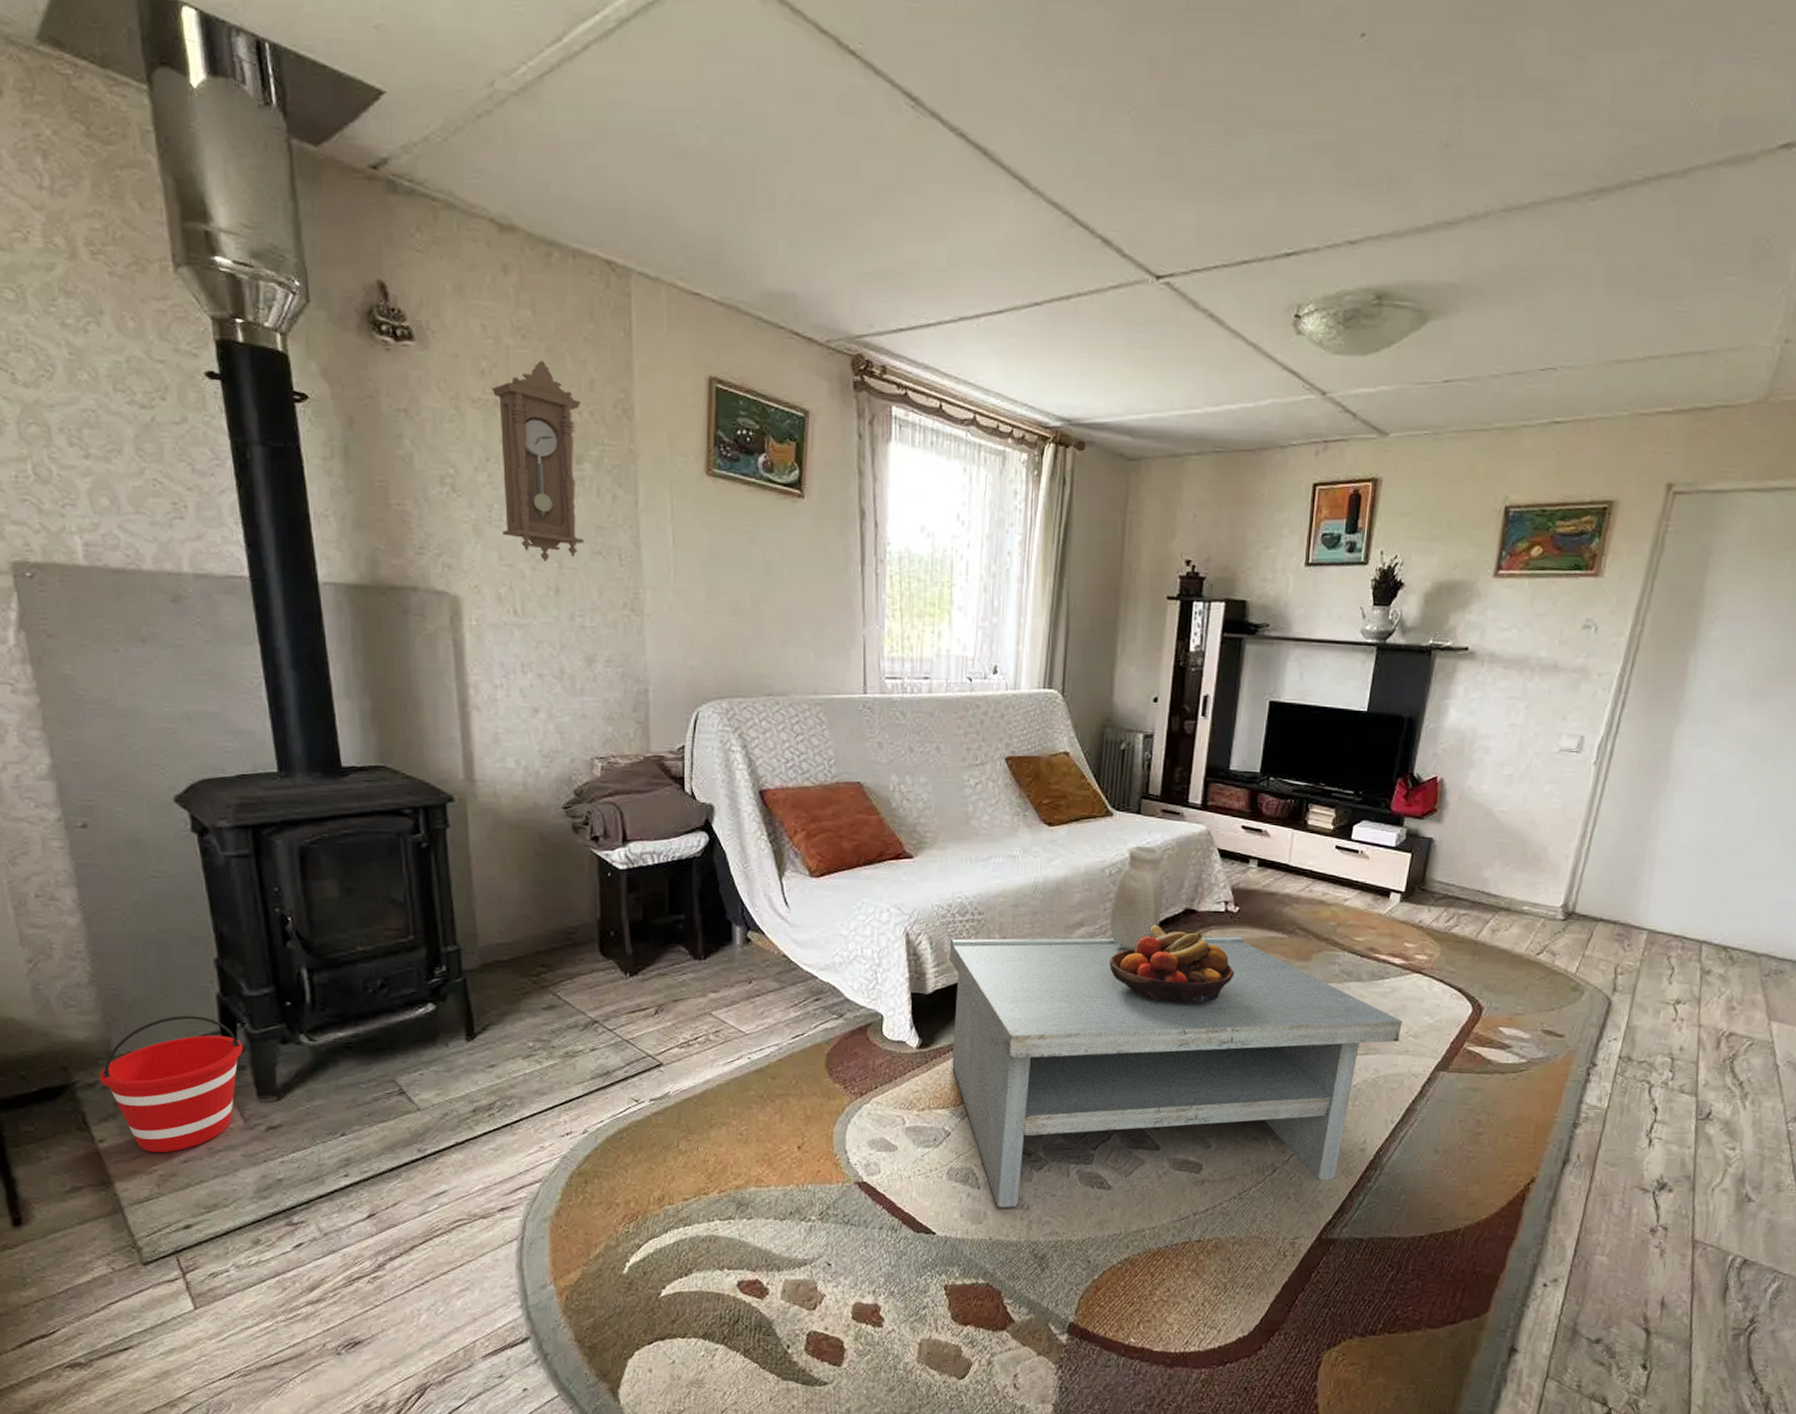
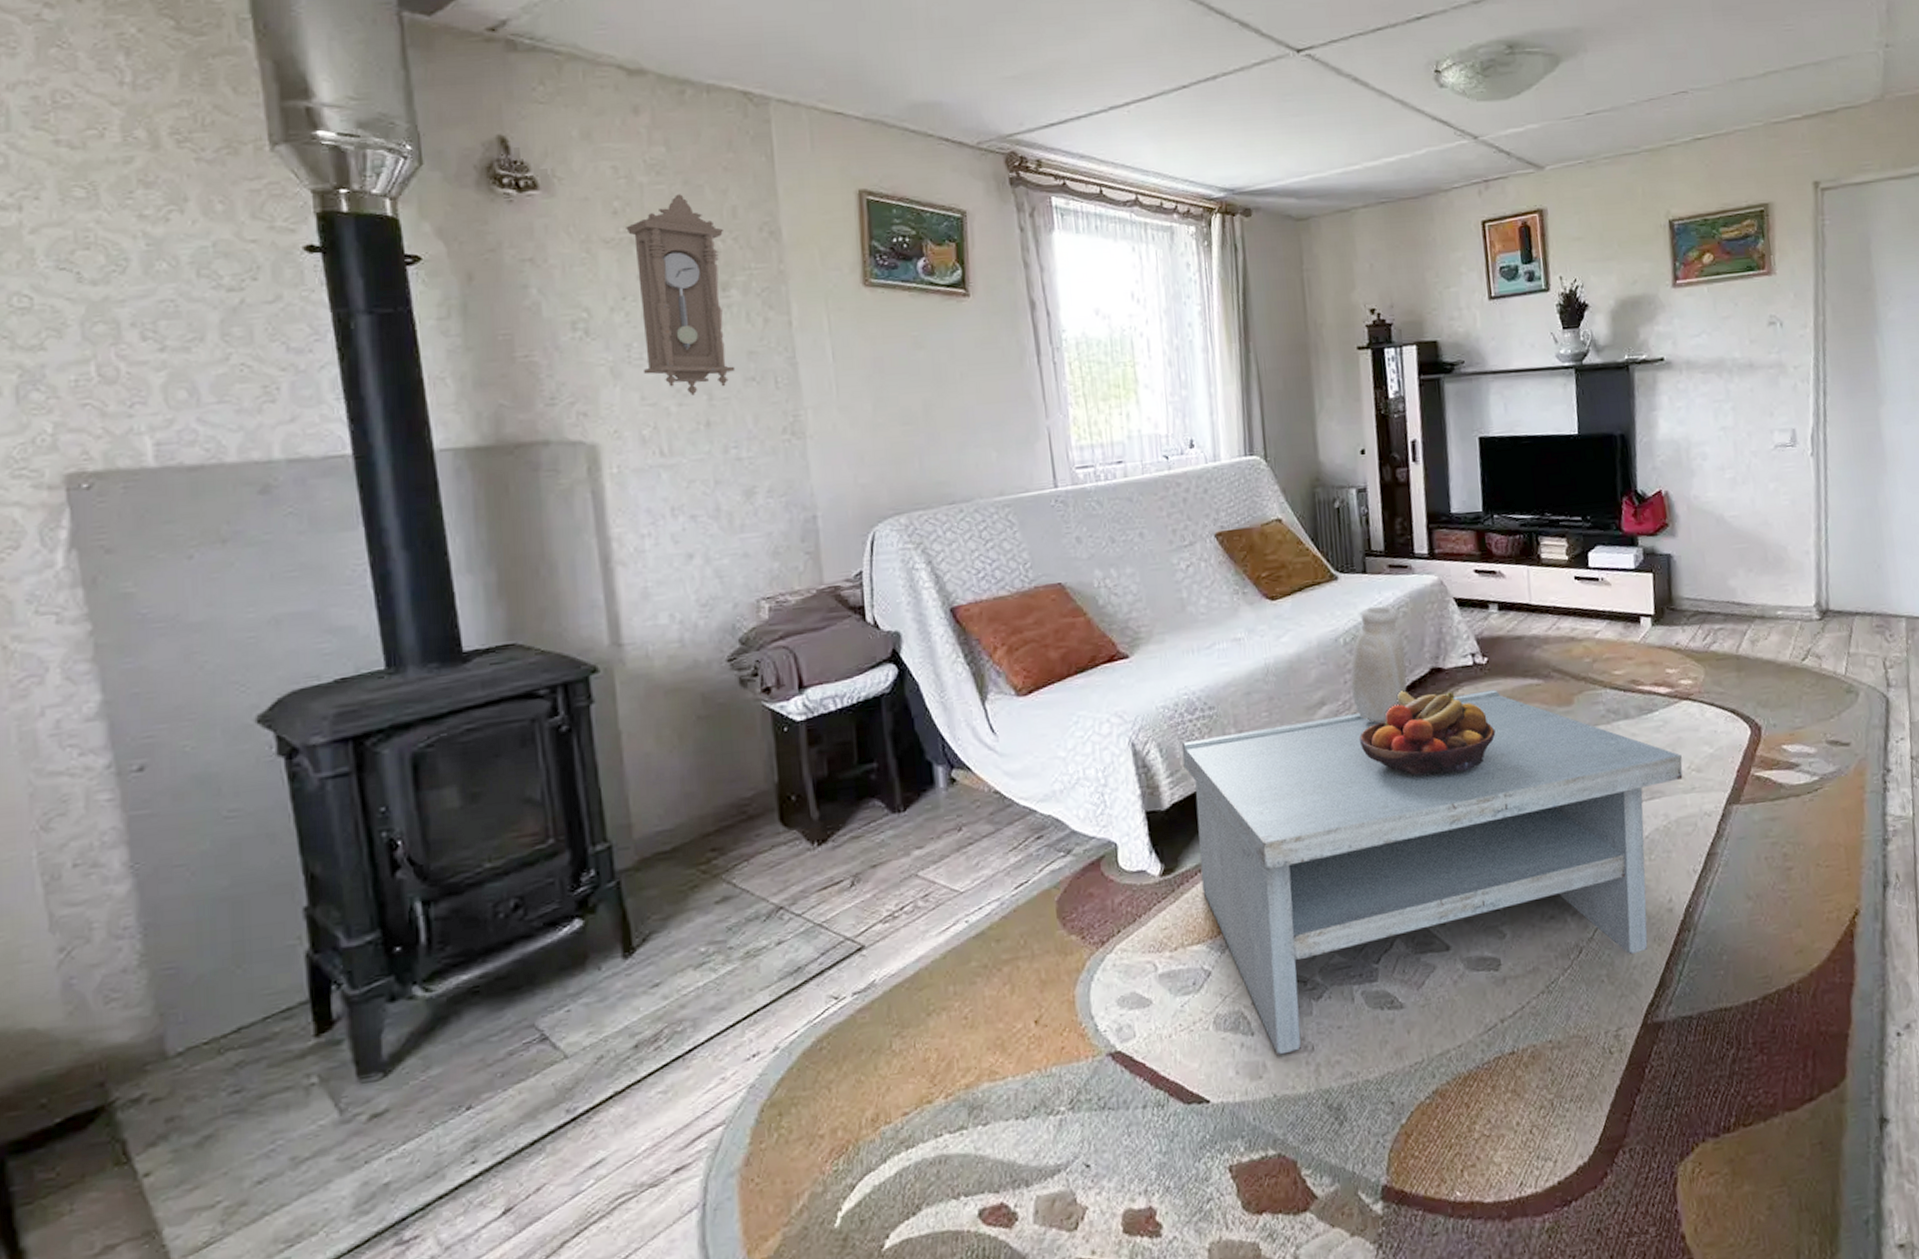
bucket: present [99,1015,243,1153] -> none [147,984,340,1178]

